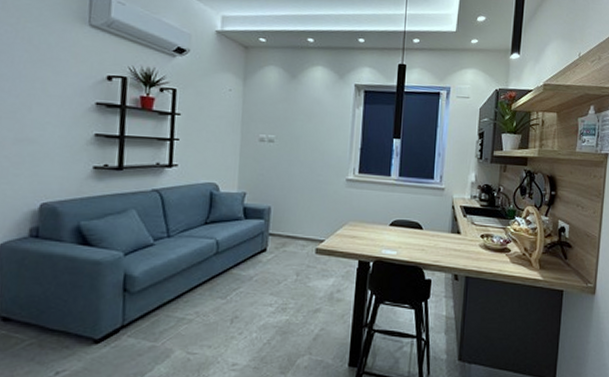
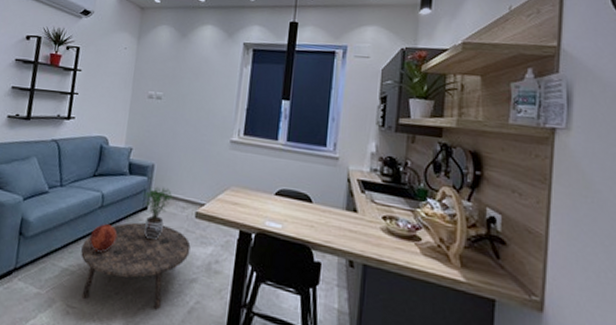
coffee table: none [198,264,313,343] -> present [81,222,191,310]
decorative sphere: none [206,270,237,297] -> present [89,224,117,252]
potted plant: none [260,228,293,279] -> present [142,186,174,241]

